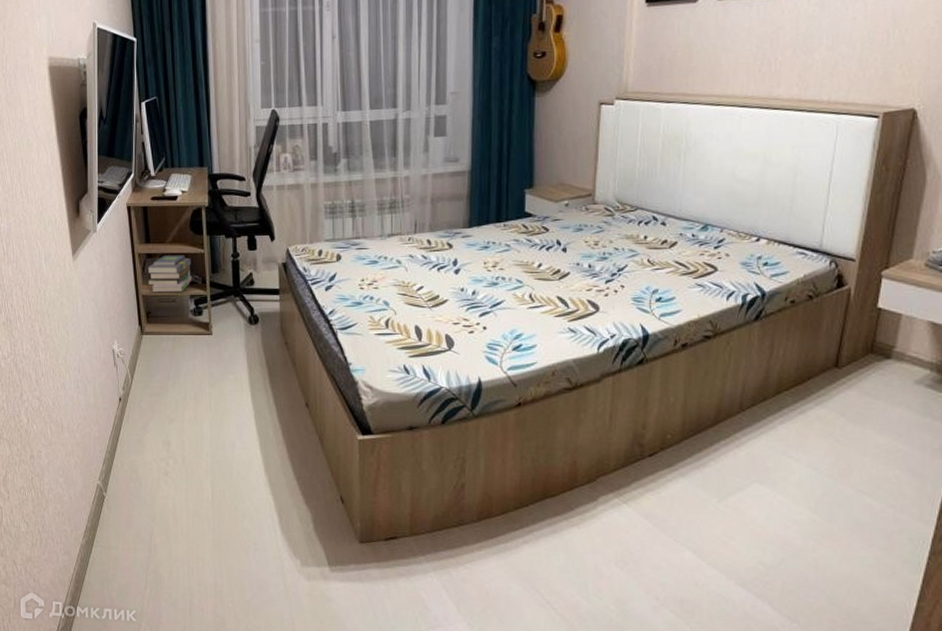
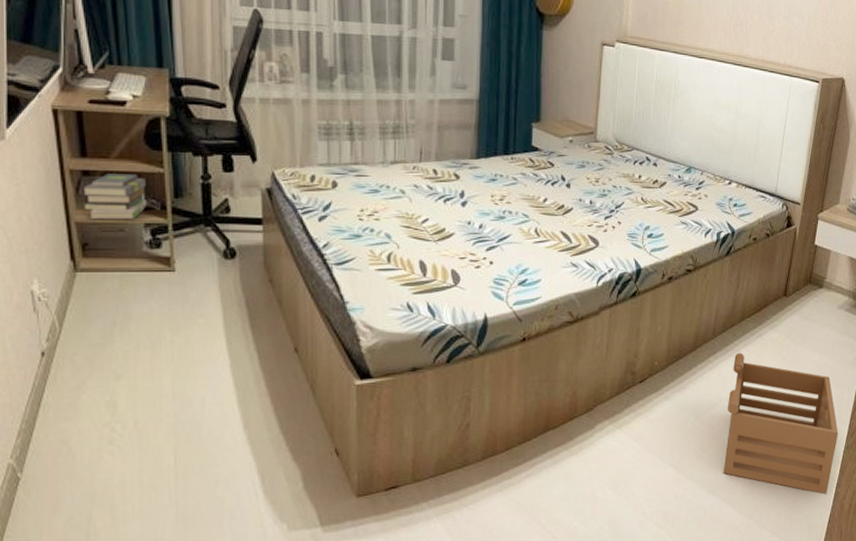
wooden crate: none [756,430,920,607] -> present [723,352,839,494]

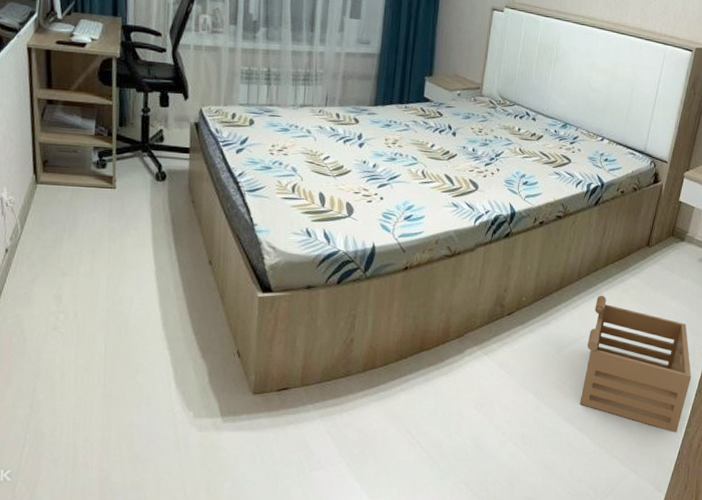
books: present [83,173,147,220] -> none [47,103,97,142]

